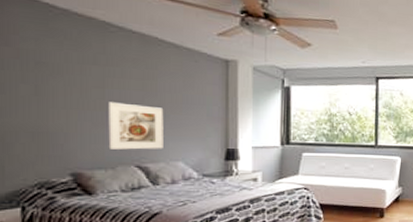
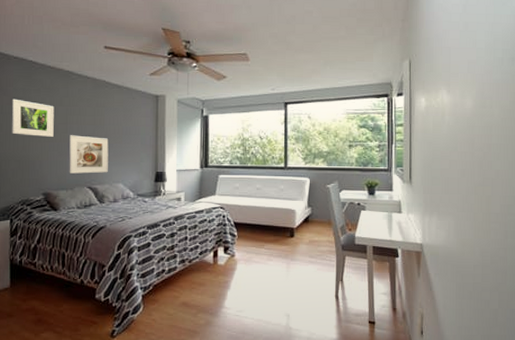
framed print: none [18,51,85,103] -> present [11,98,54,137]

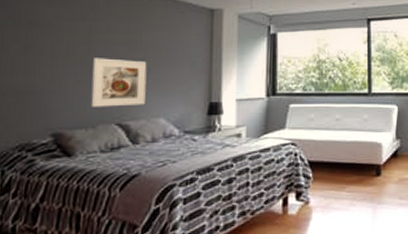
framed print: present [11,98,54,137] -> none [10,11,73,60]

